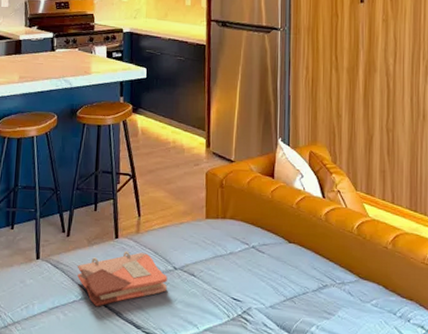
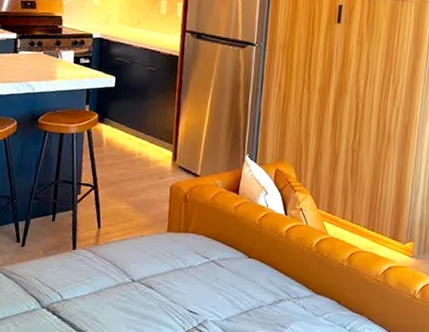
phonebook: present [77,250,167,307] -> none [30,262,125,318]

